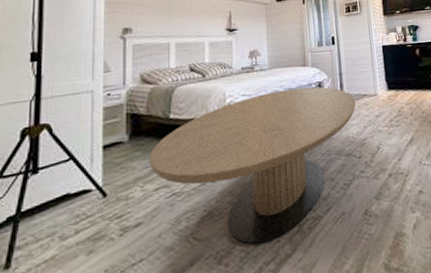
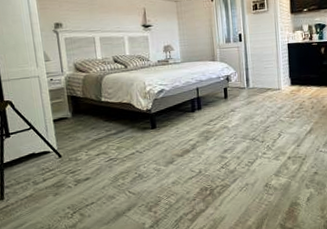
dining table: present [148,86,356,245] -> none [88,80,261,201]

